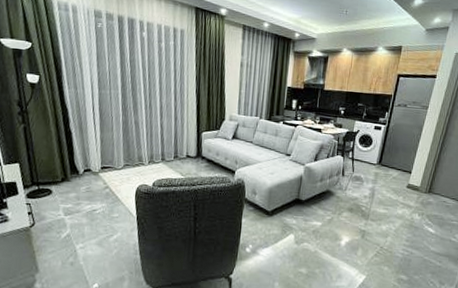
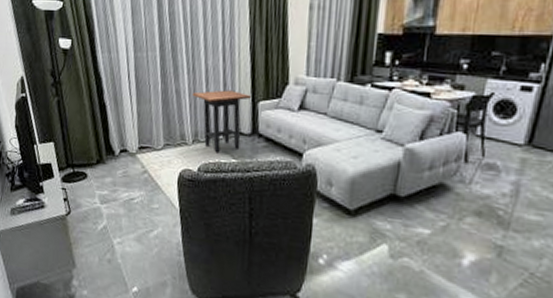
side table: none [148,122,197,172] -> present [191,90,252,154]

